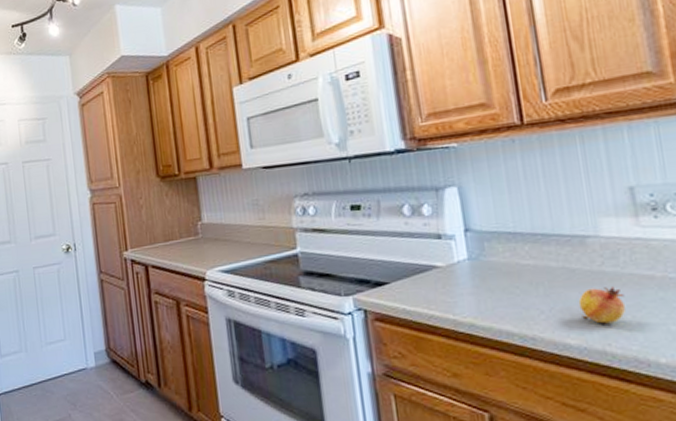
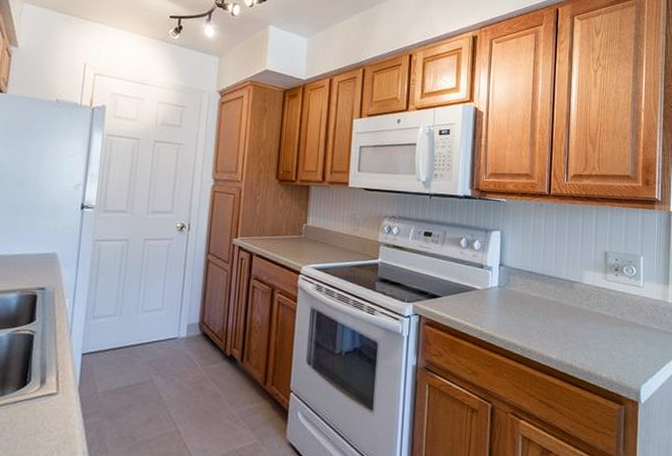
fruit: present [578,287,627,324] -> none [561,319,590,346]

